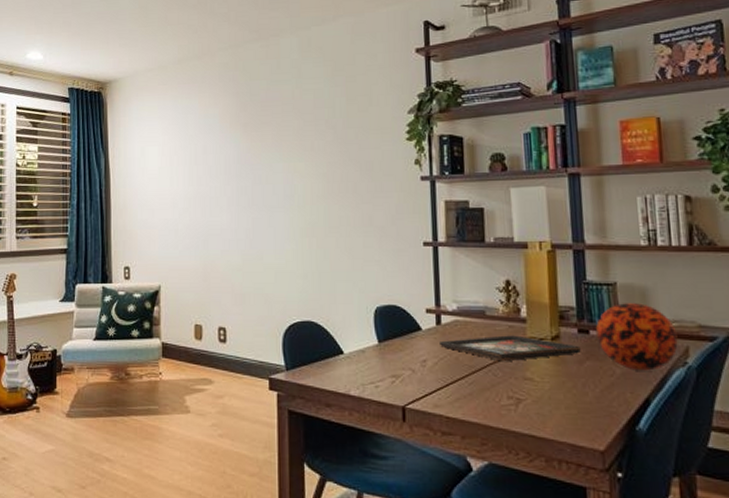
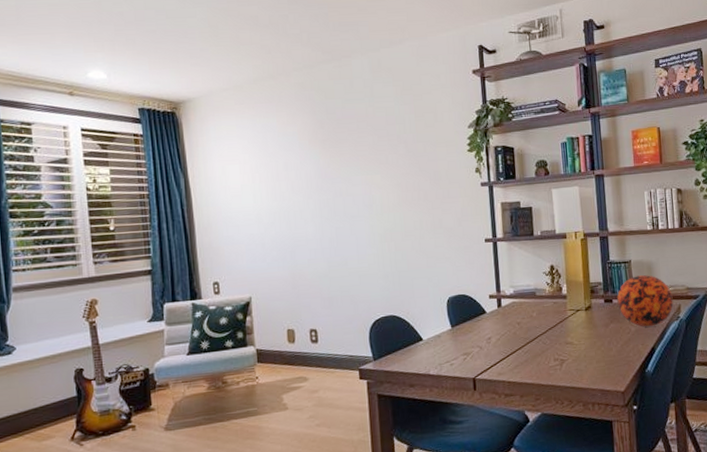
decorative tray: present [440,335,581,362] -> none [501,309,607,332]

